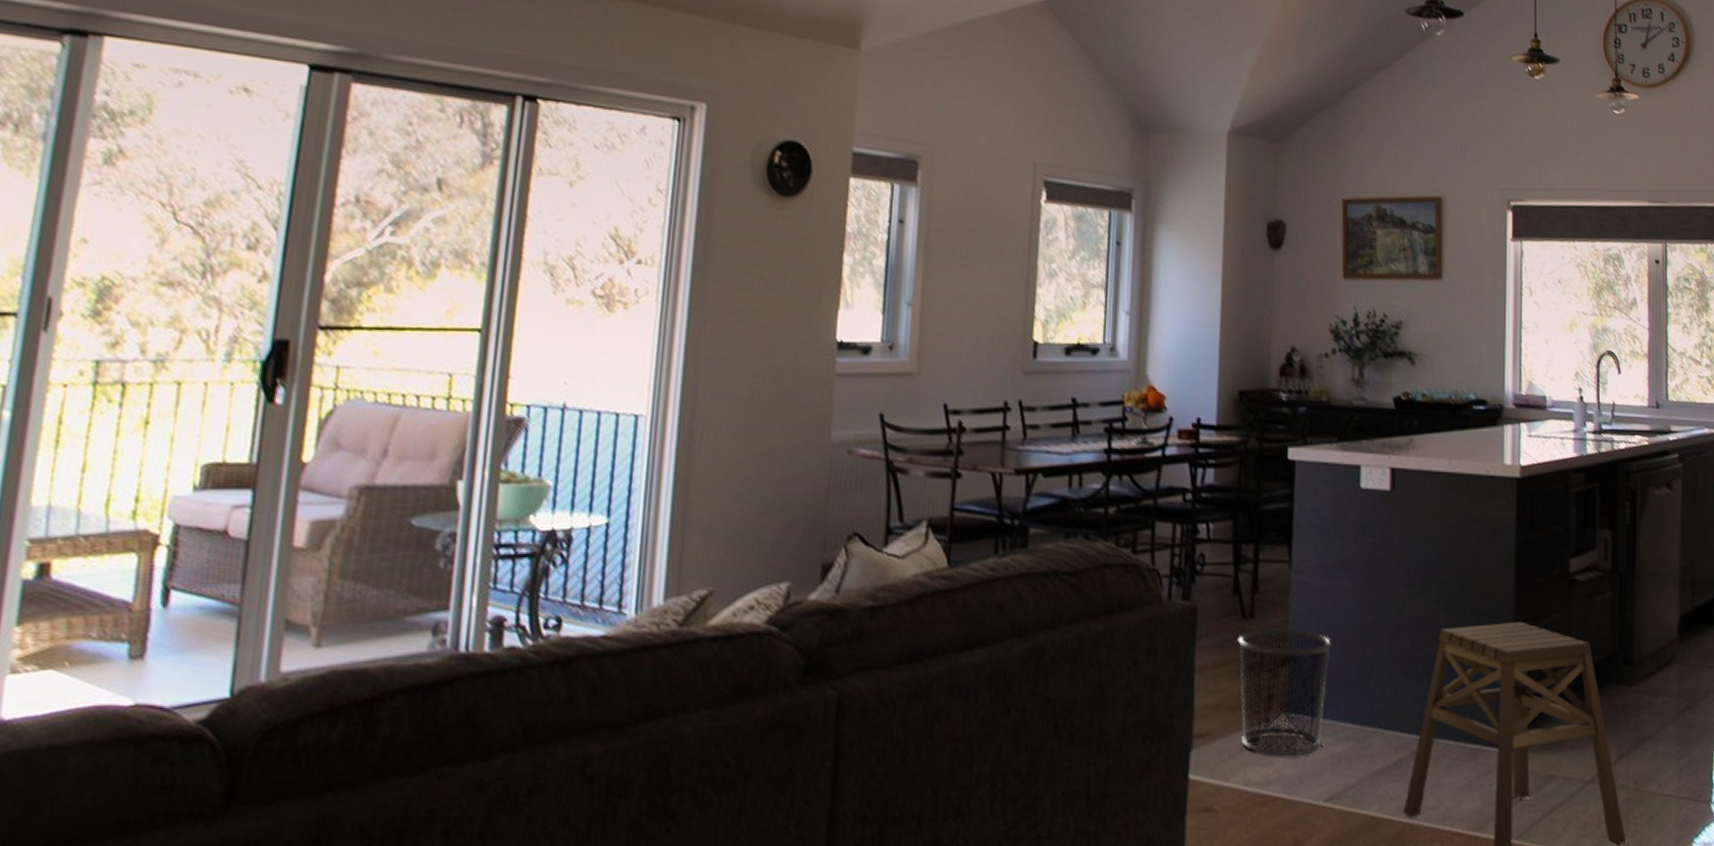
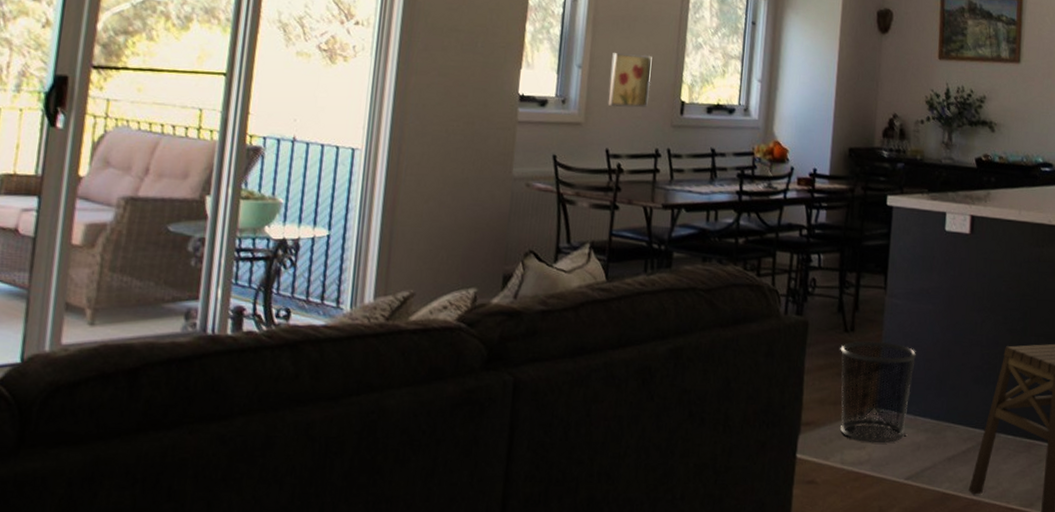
wall art: none [944,286,997,352] -> present [608,53,652,108]

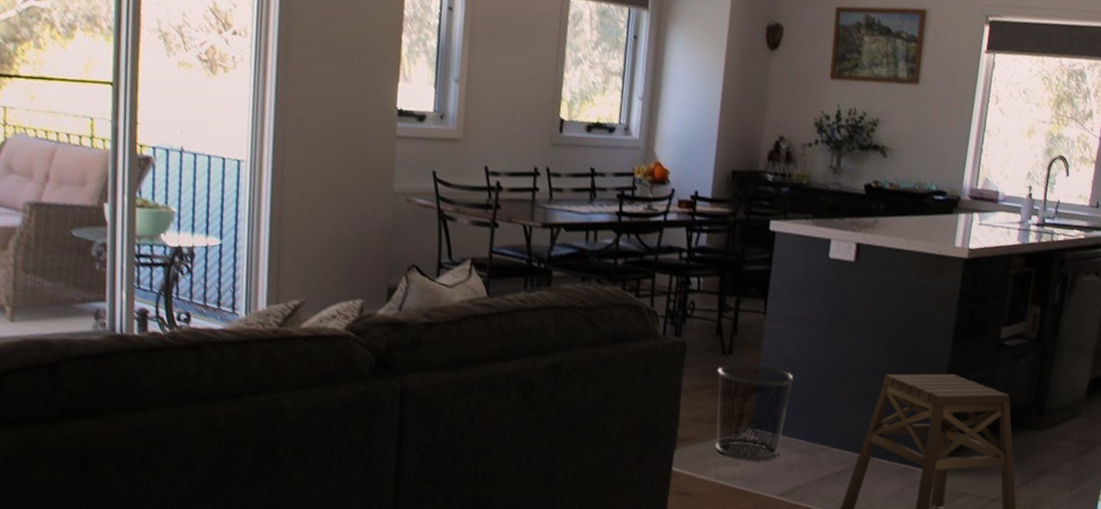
wall art: present [608,53,652,108] -> none [486,67,531,125]

